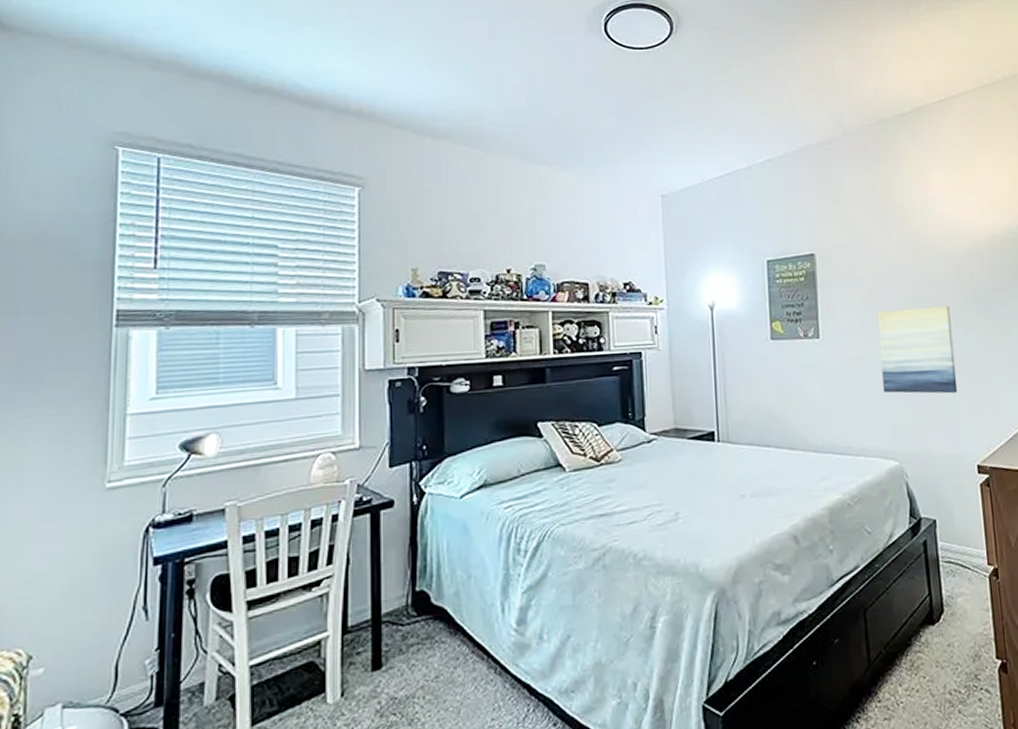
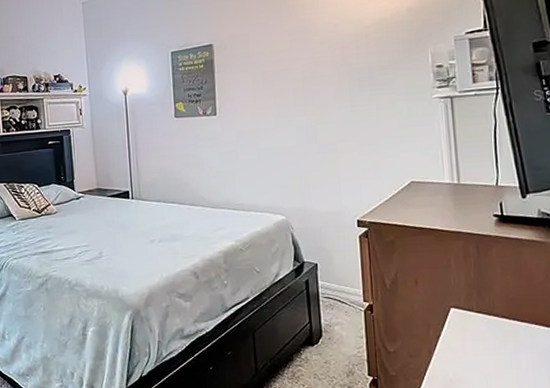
wall art: present [877,306,958,394] -> none [268,84,341,160]

